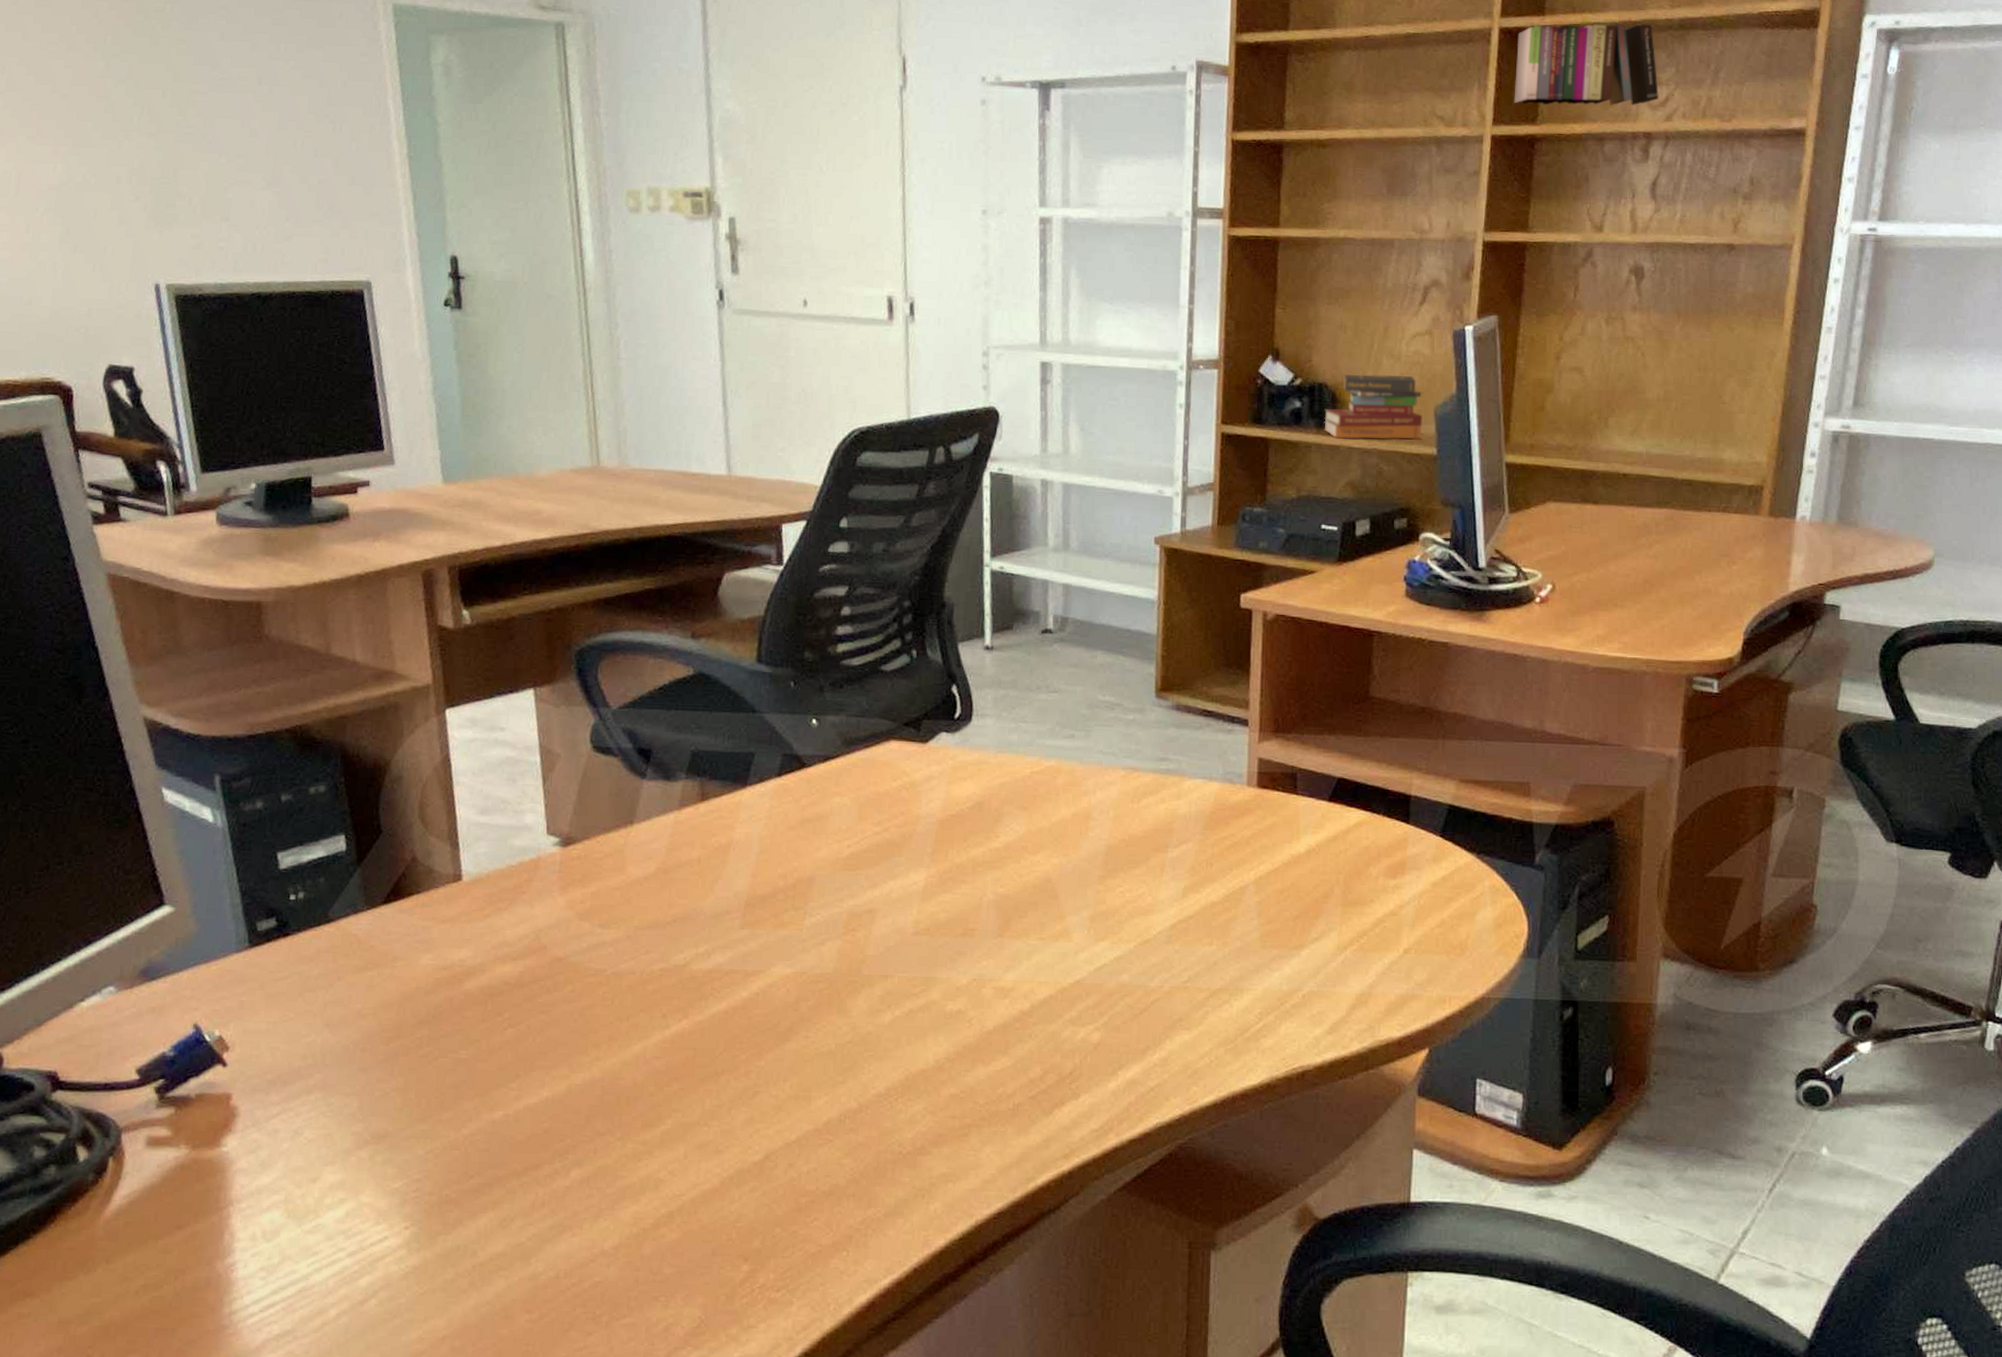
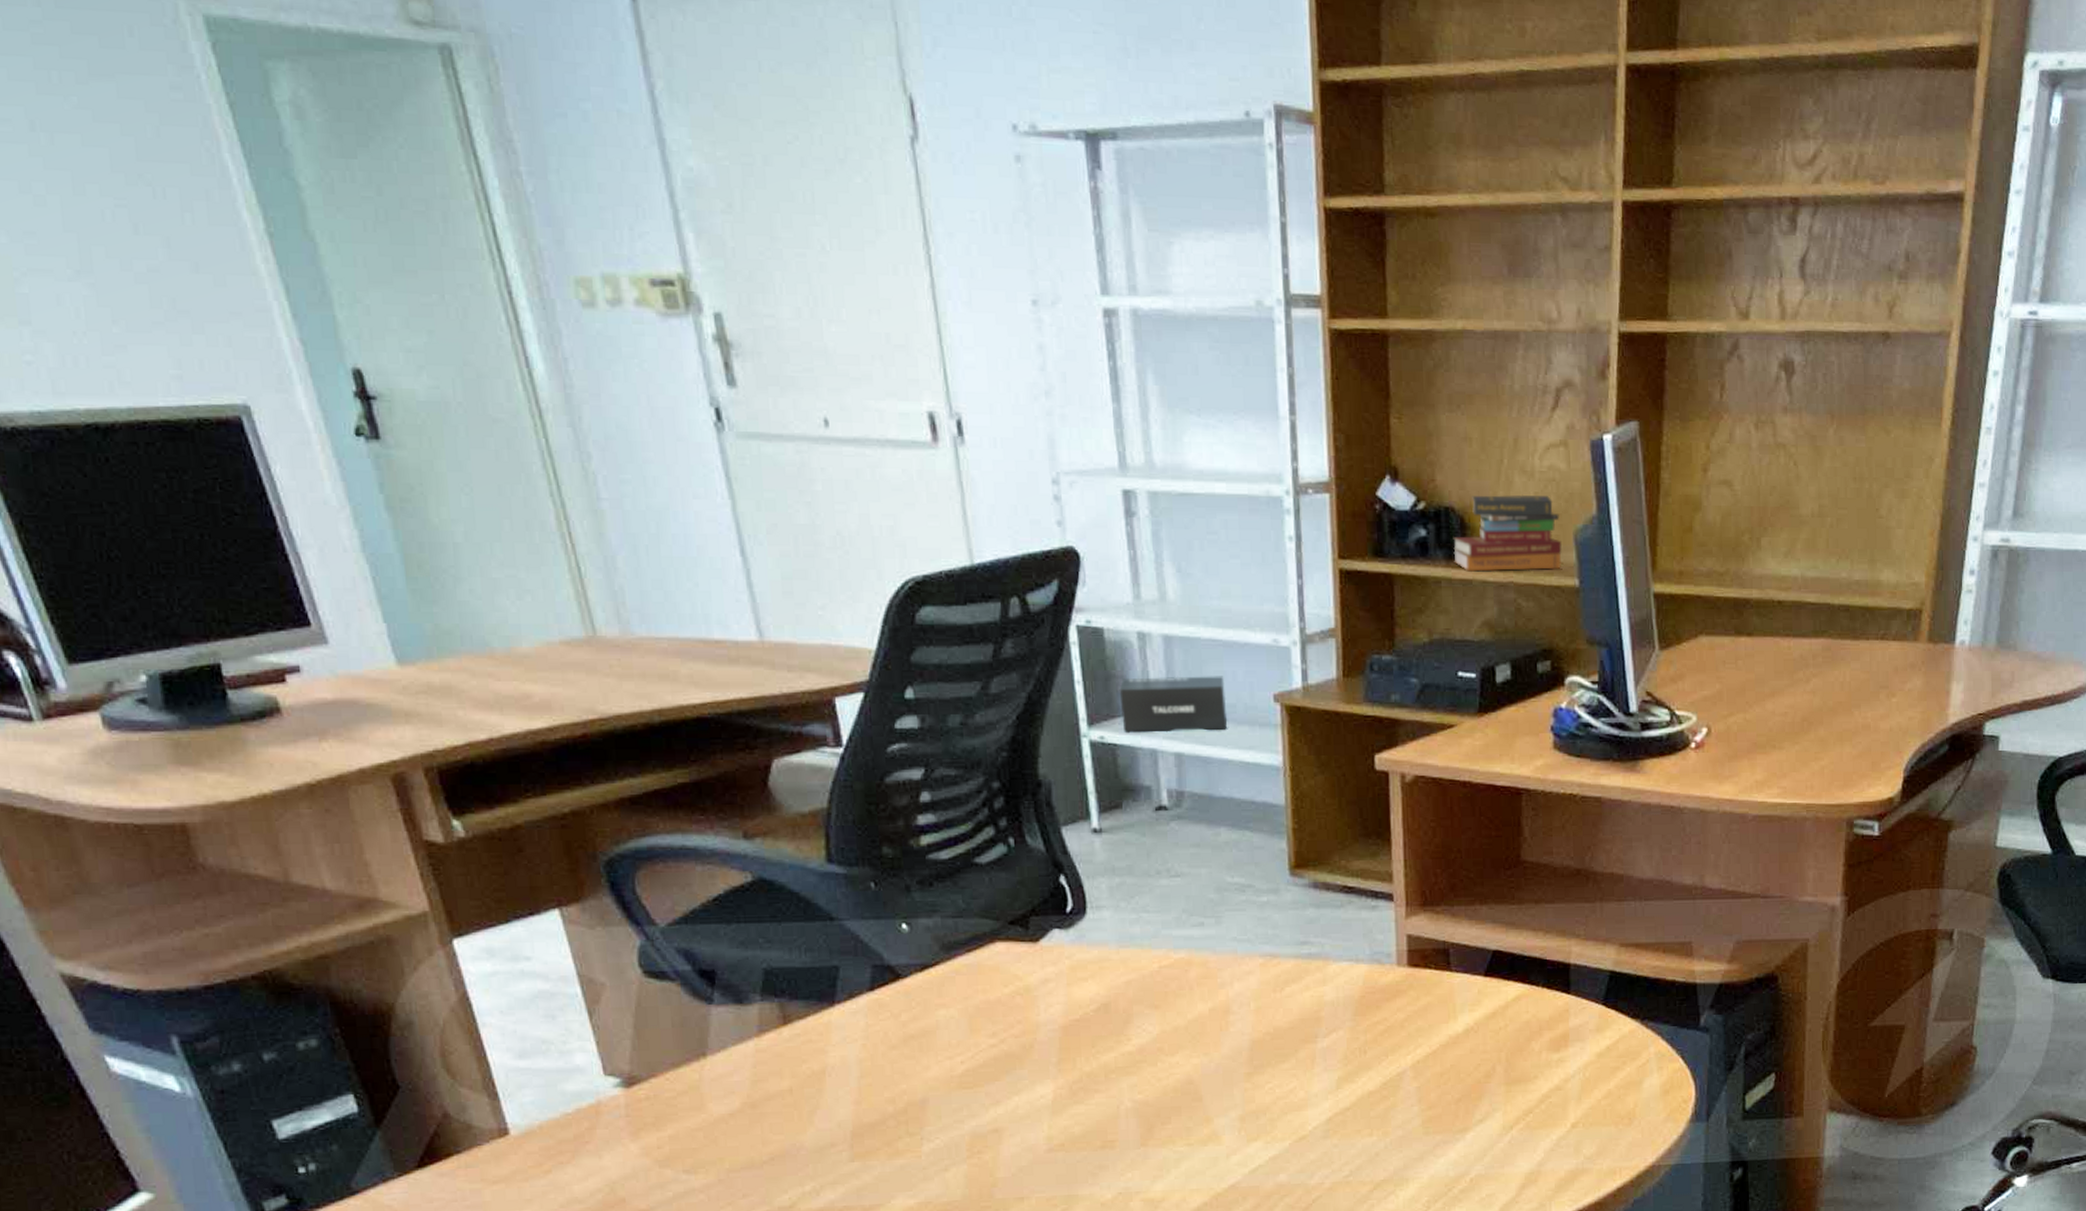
box: none [1020,517,1113,567] -> present [1119,676,1227,733]
books: present [1514,22,1659,106] -> none [1645,59,1806,165]

